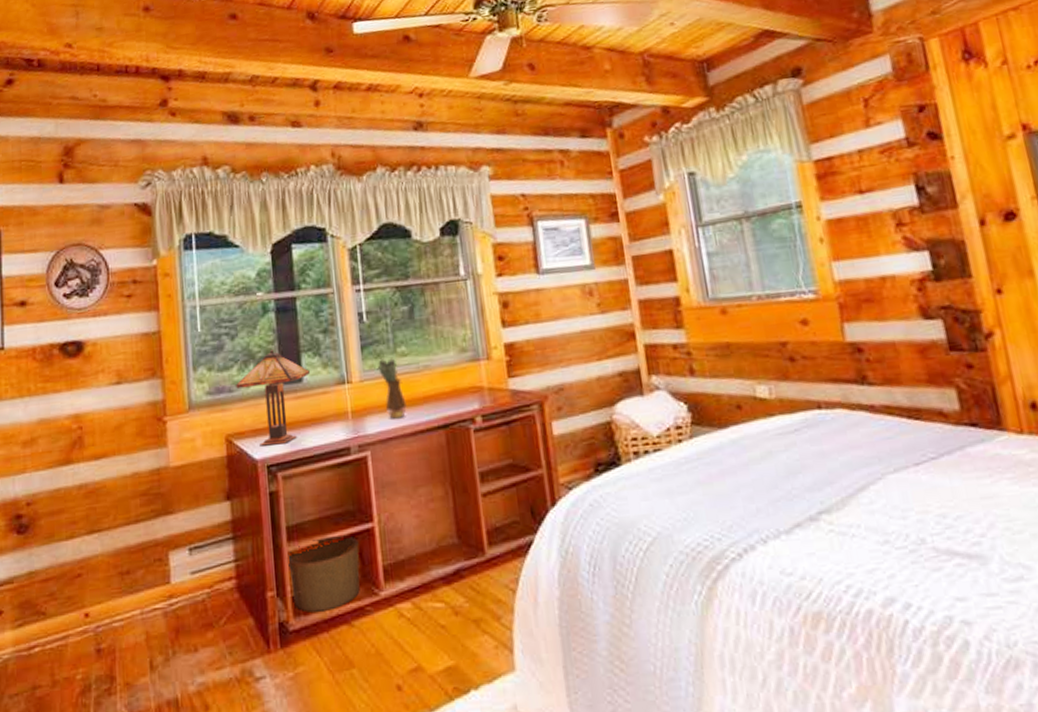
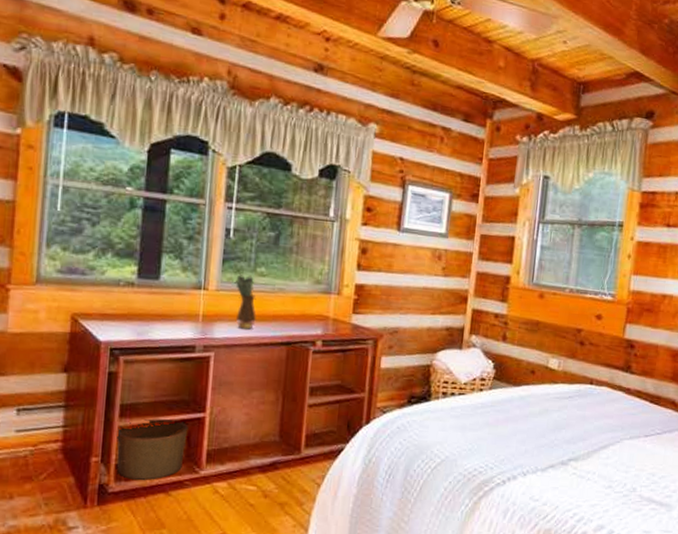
table lamp: present [236,350,310,446] -> none [90,244,168,332]

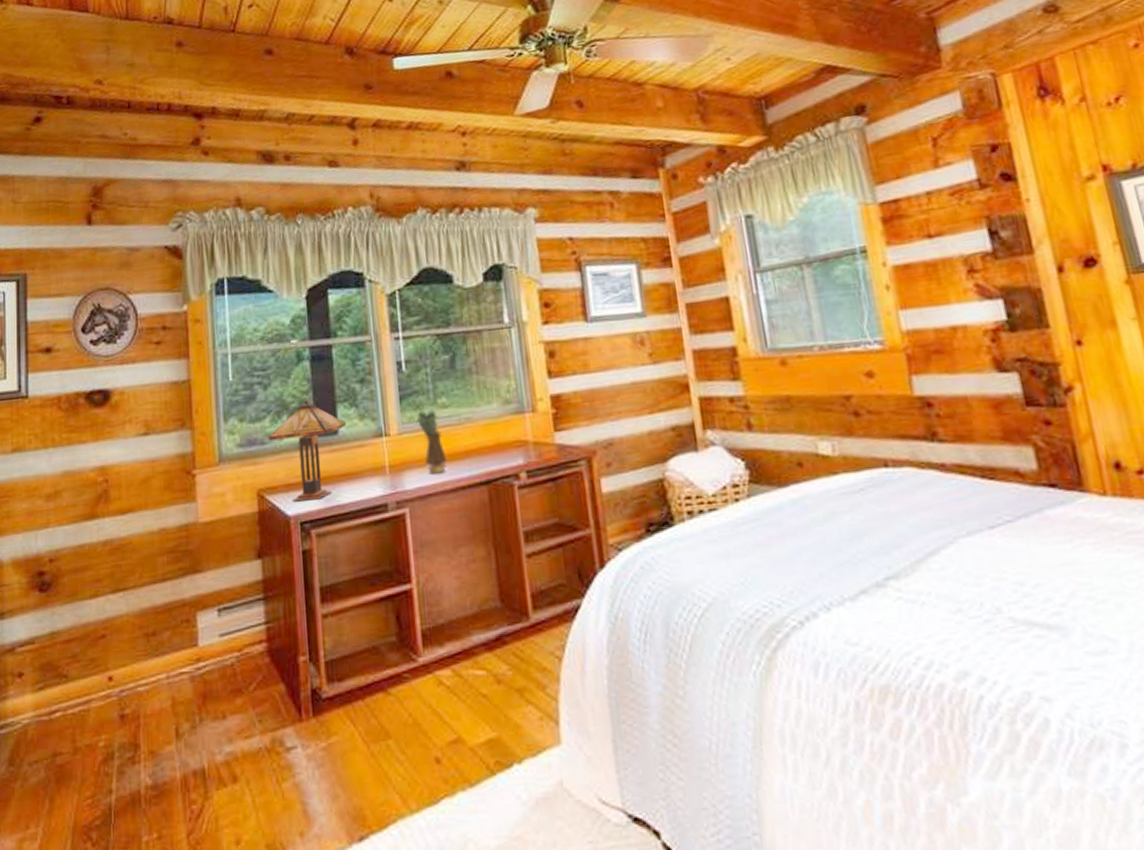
table lamp: none [90,244,168,332] -> present [268,400,346,502]
basket: present [116,418,188,480] -> none [320,597,397,679]

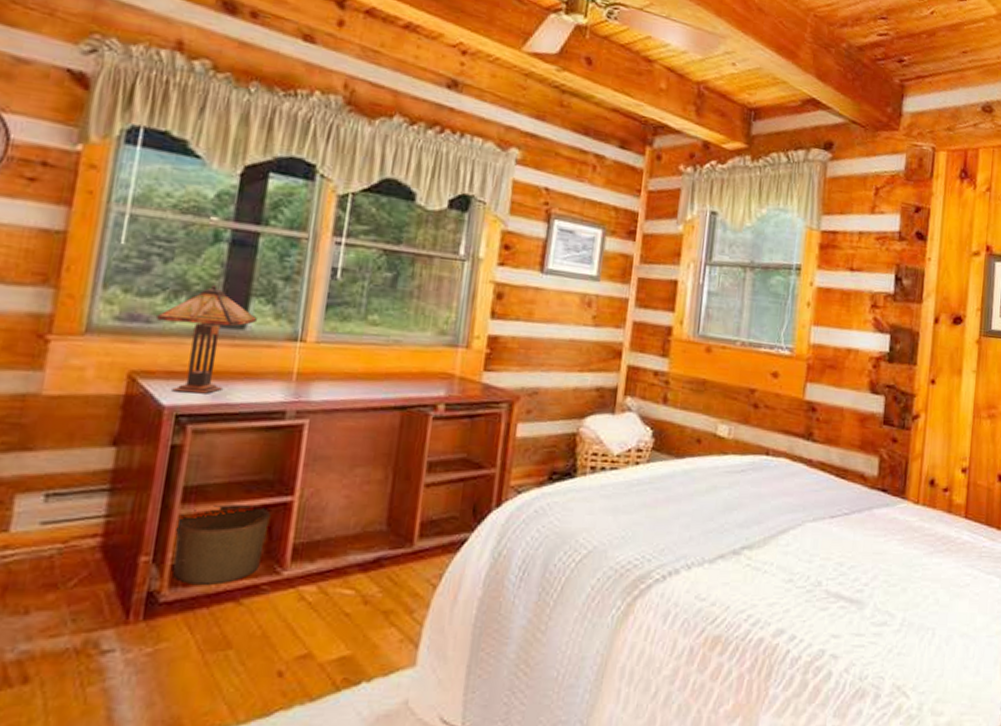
basket: none [320,597,397,679] -> present [173,504,271,585]
vase: present [416,408,447,474] -> none [338,320,365,391]

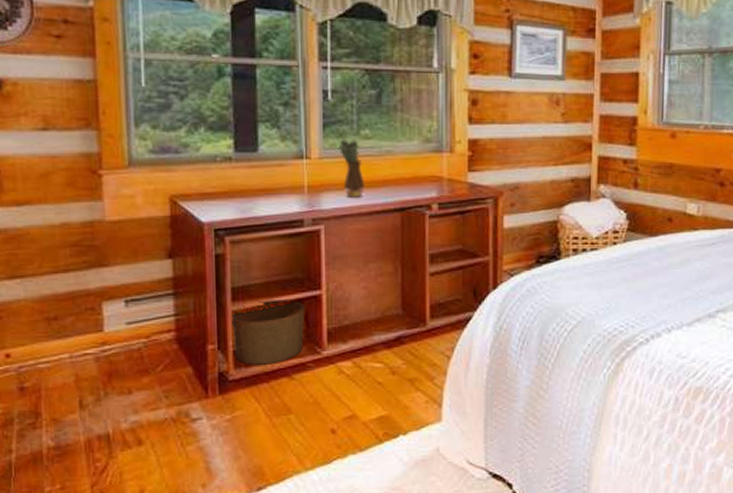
table lamp: present [156,285,257,394] -> none [184,116,266,210]
vase: none [338,320,365,391] -> present [338,136,365,198]

